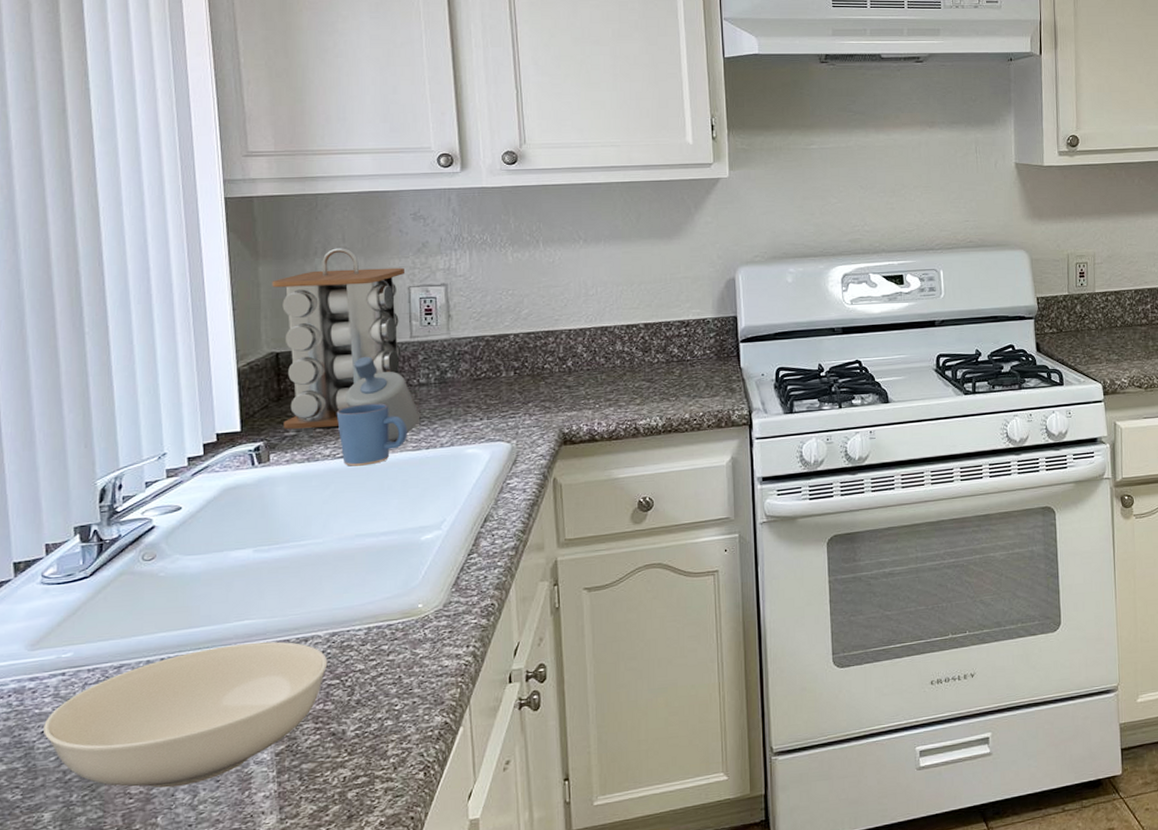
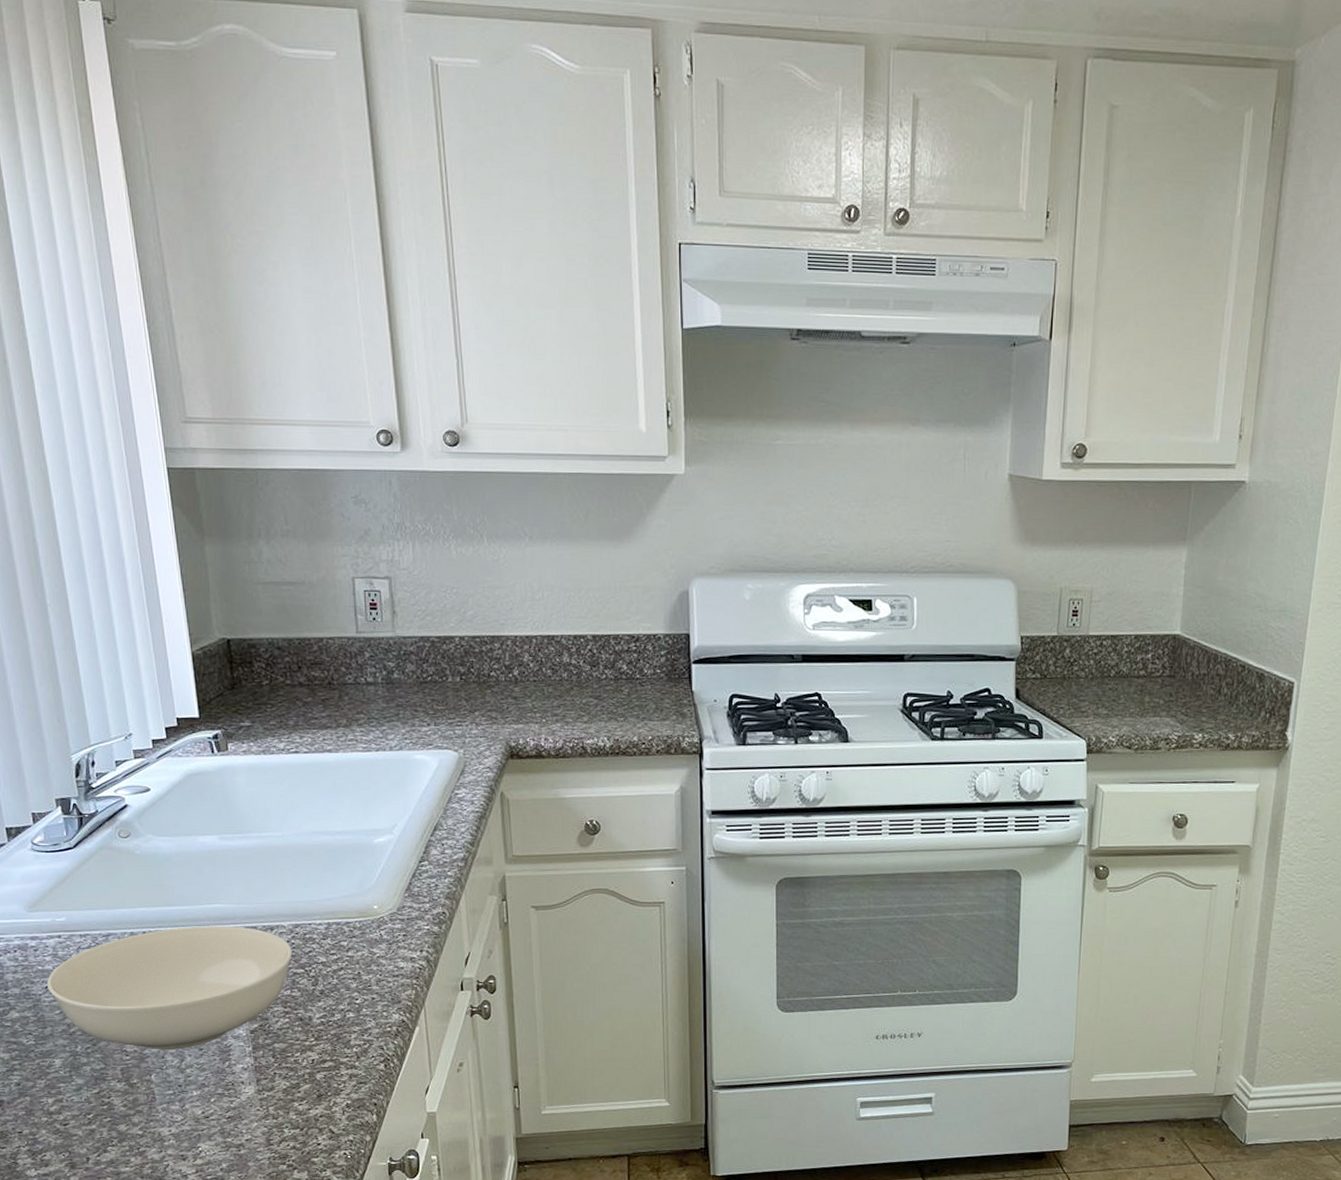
spice rack: present [272,248,414,430] -> none [219,530,362,723]
mug: present [336,403,407,467] -> none [288,699,357,763]
soap dispenser: present [345,356,419,442] -> none [296,649,368,741]

